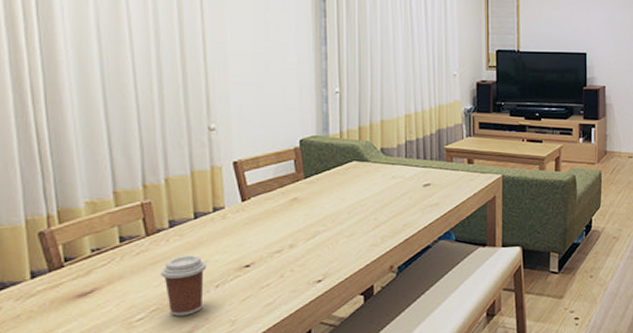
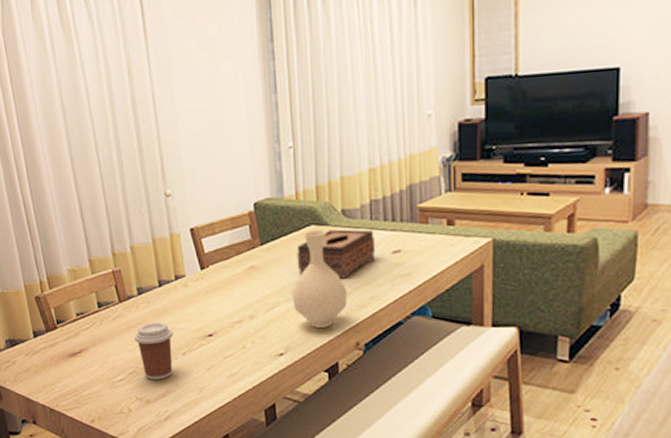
vase: none [332,166,383,254] -> present [291,230,347,328]
tissue box: none [339,165,410,209] -> present [297,229,376,279]

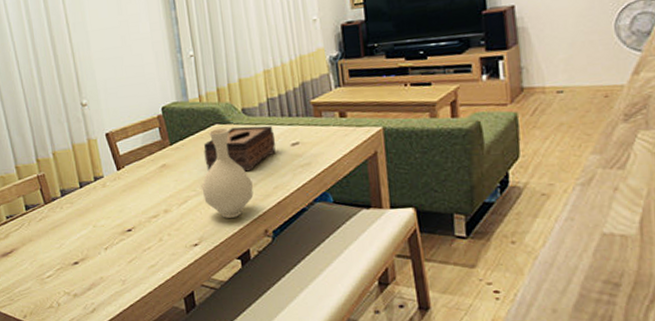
coffee cup: present [134,322,173,380] -> none [59,220,96,275]

